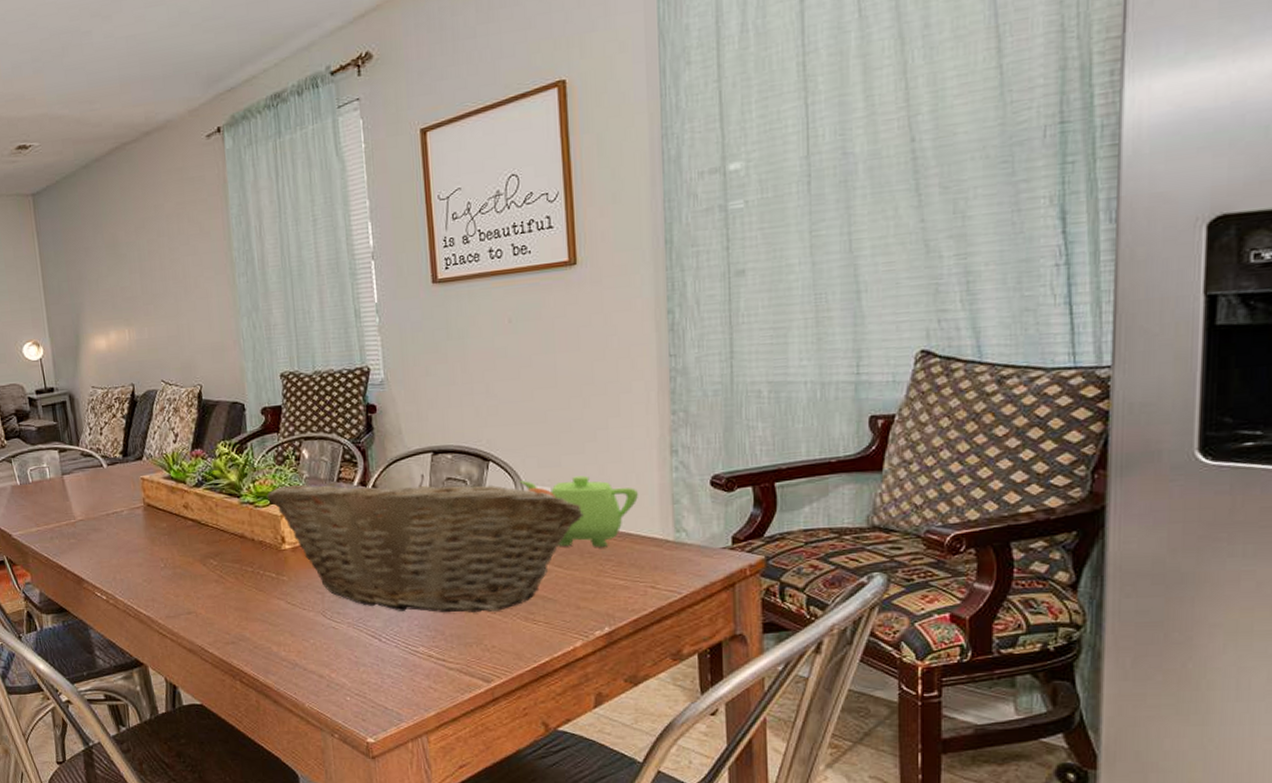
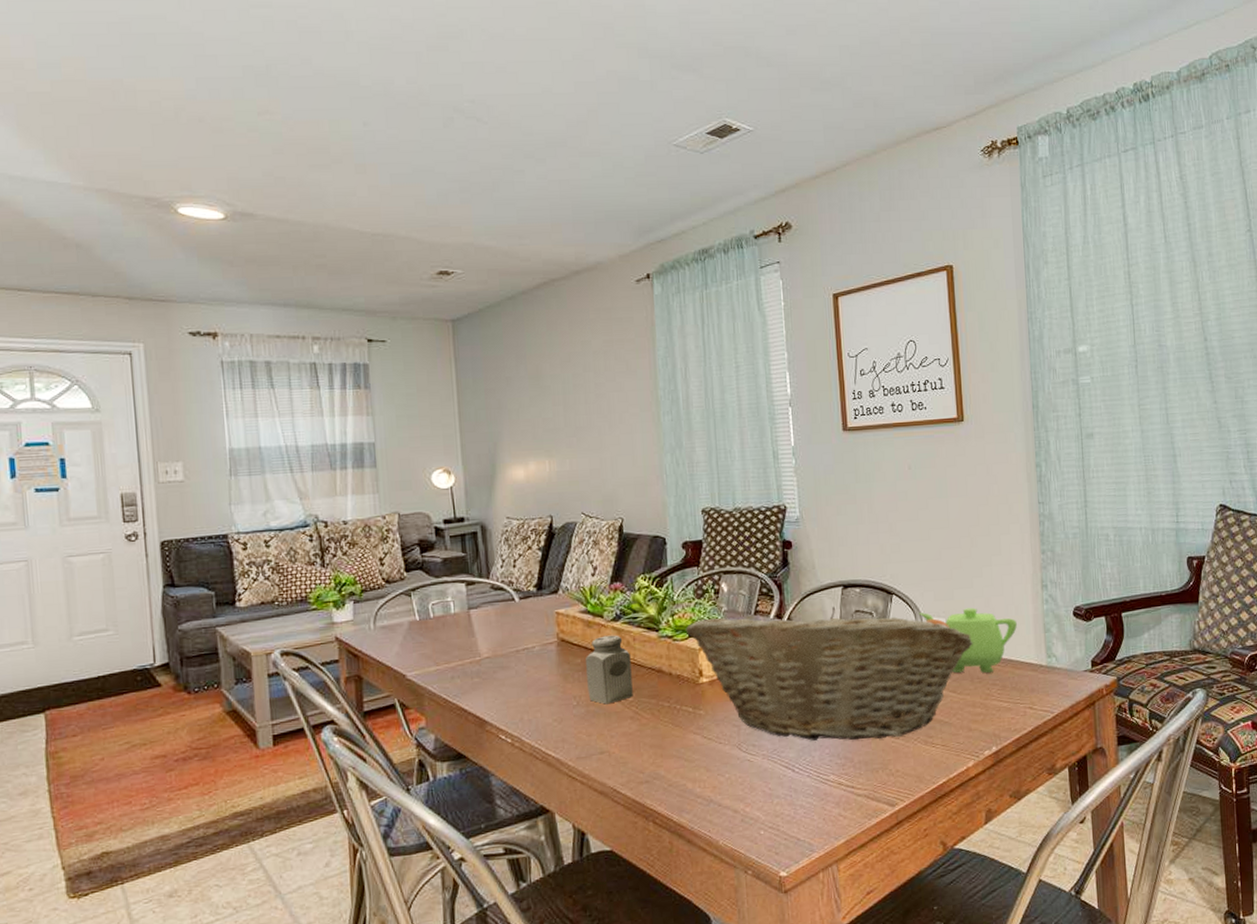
salt shaker: none [171,500,217,567] -> present [586,635,633,705]

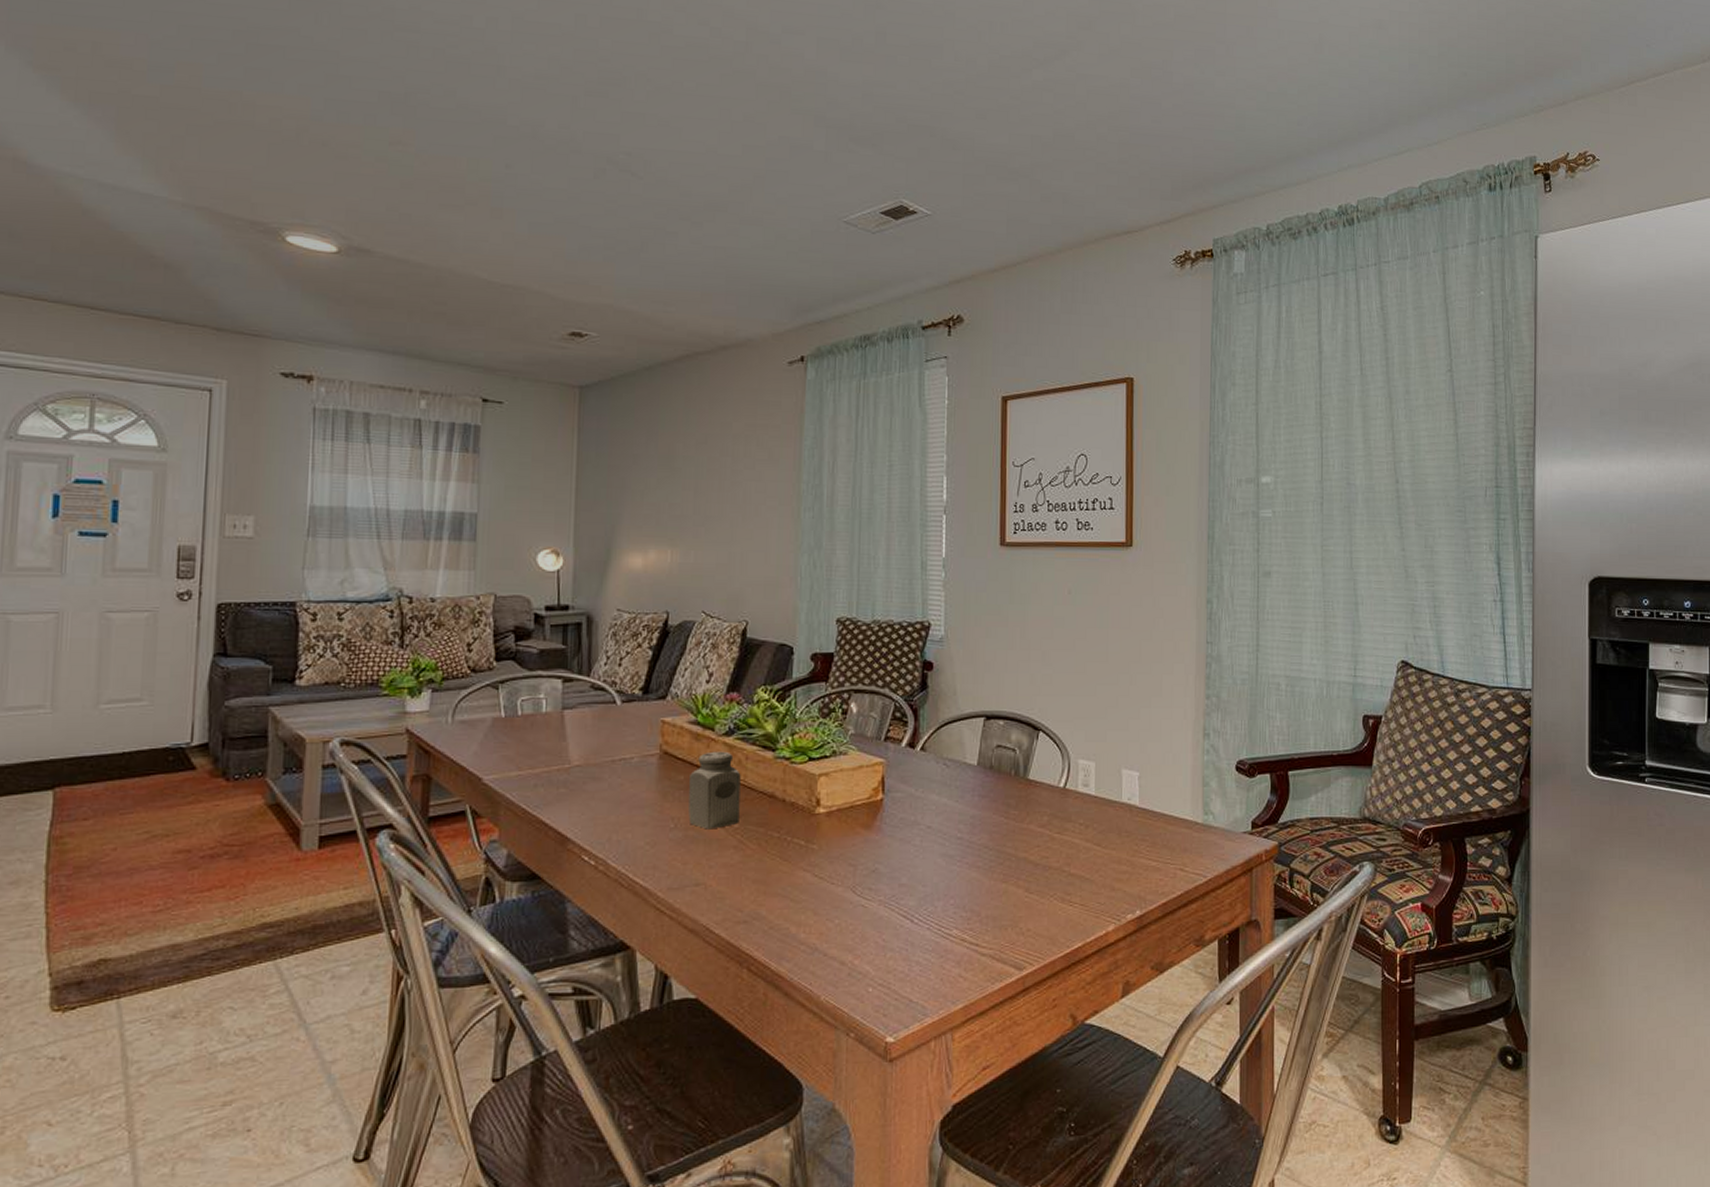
fruit basket: present [685,607,973,741] -> none [805,739,1124,892]
teapot: present [918,607,1017,673] -> none [1066,752,1173,826]

